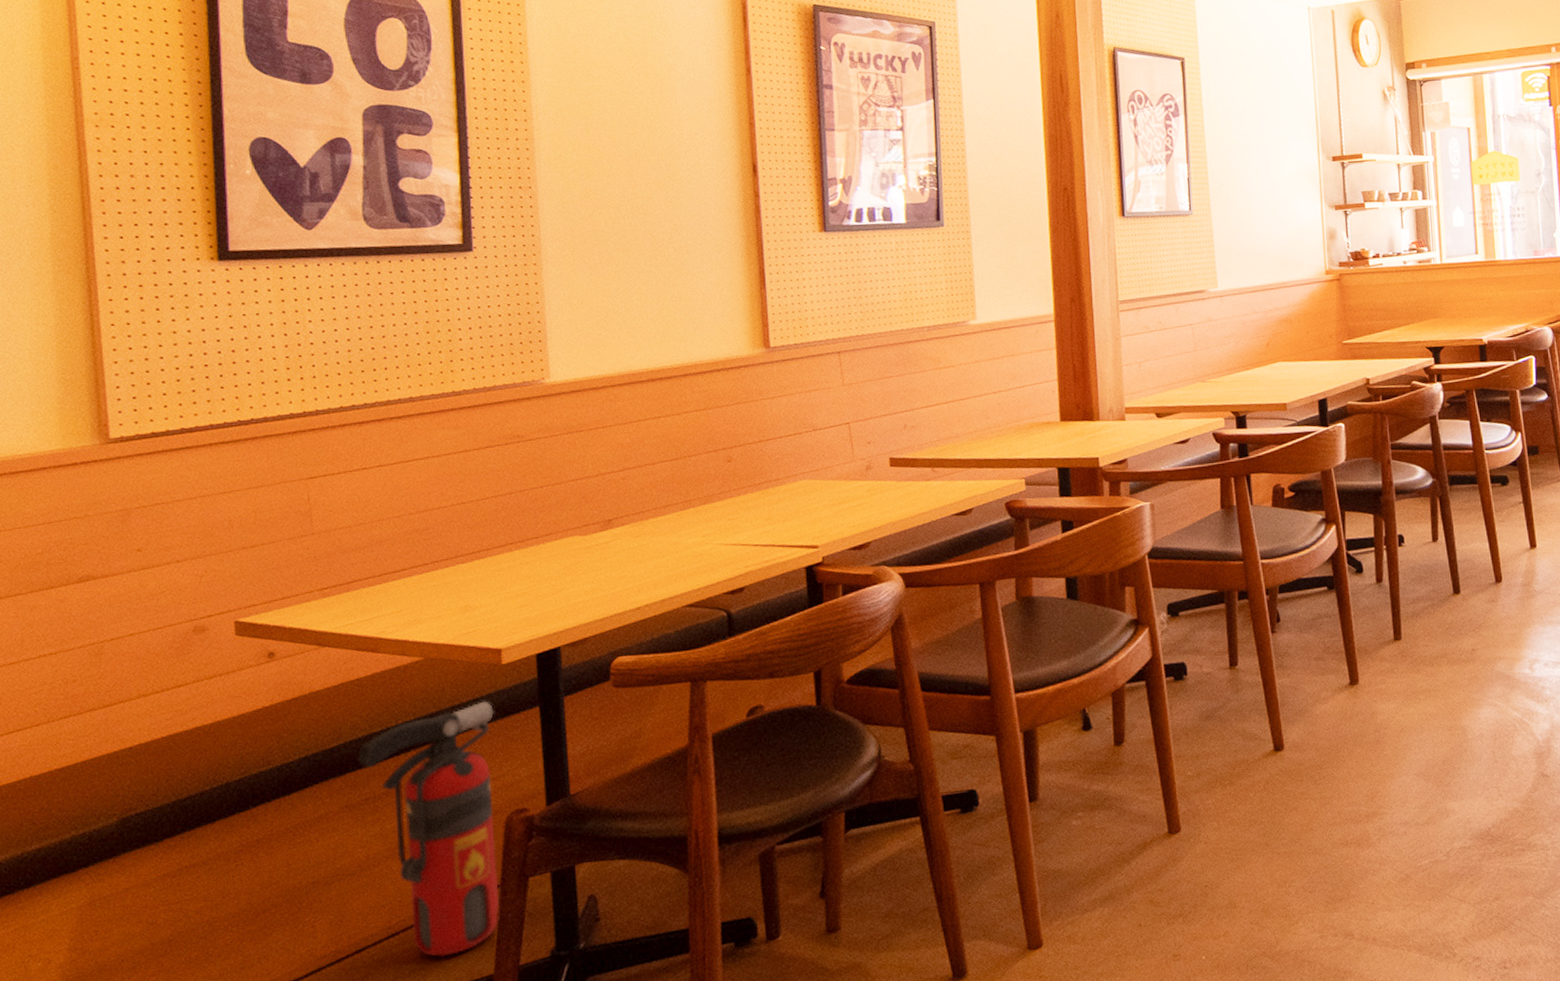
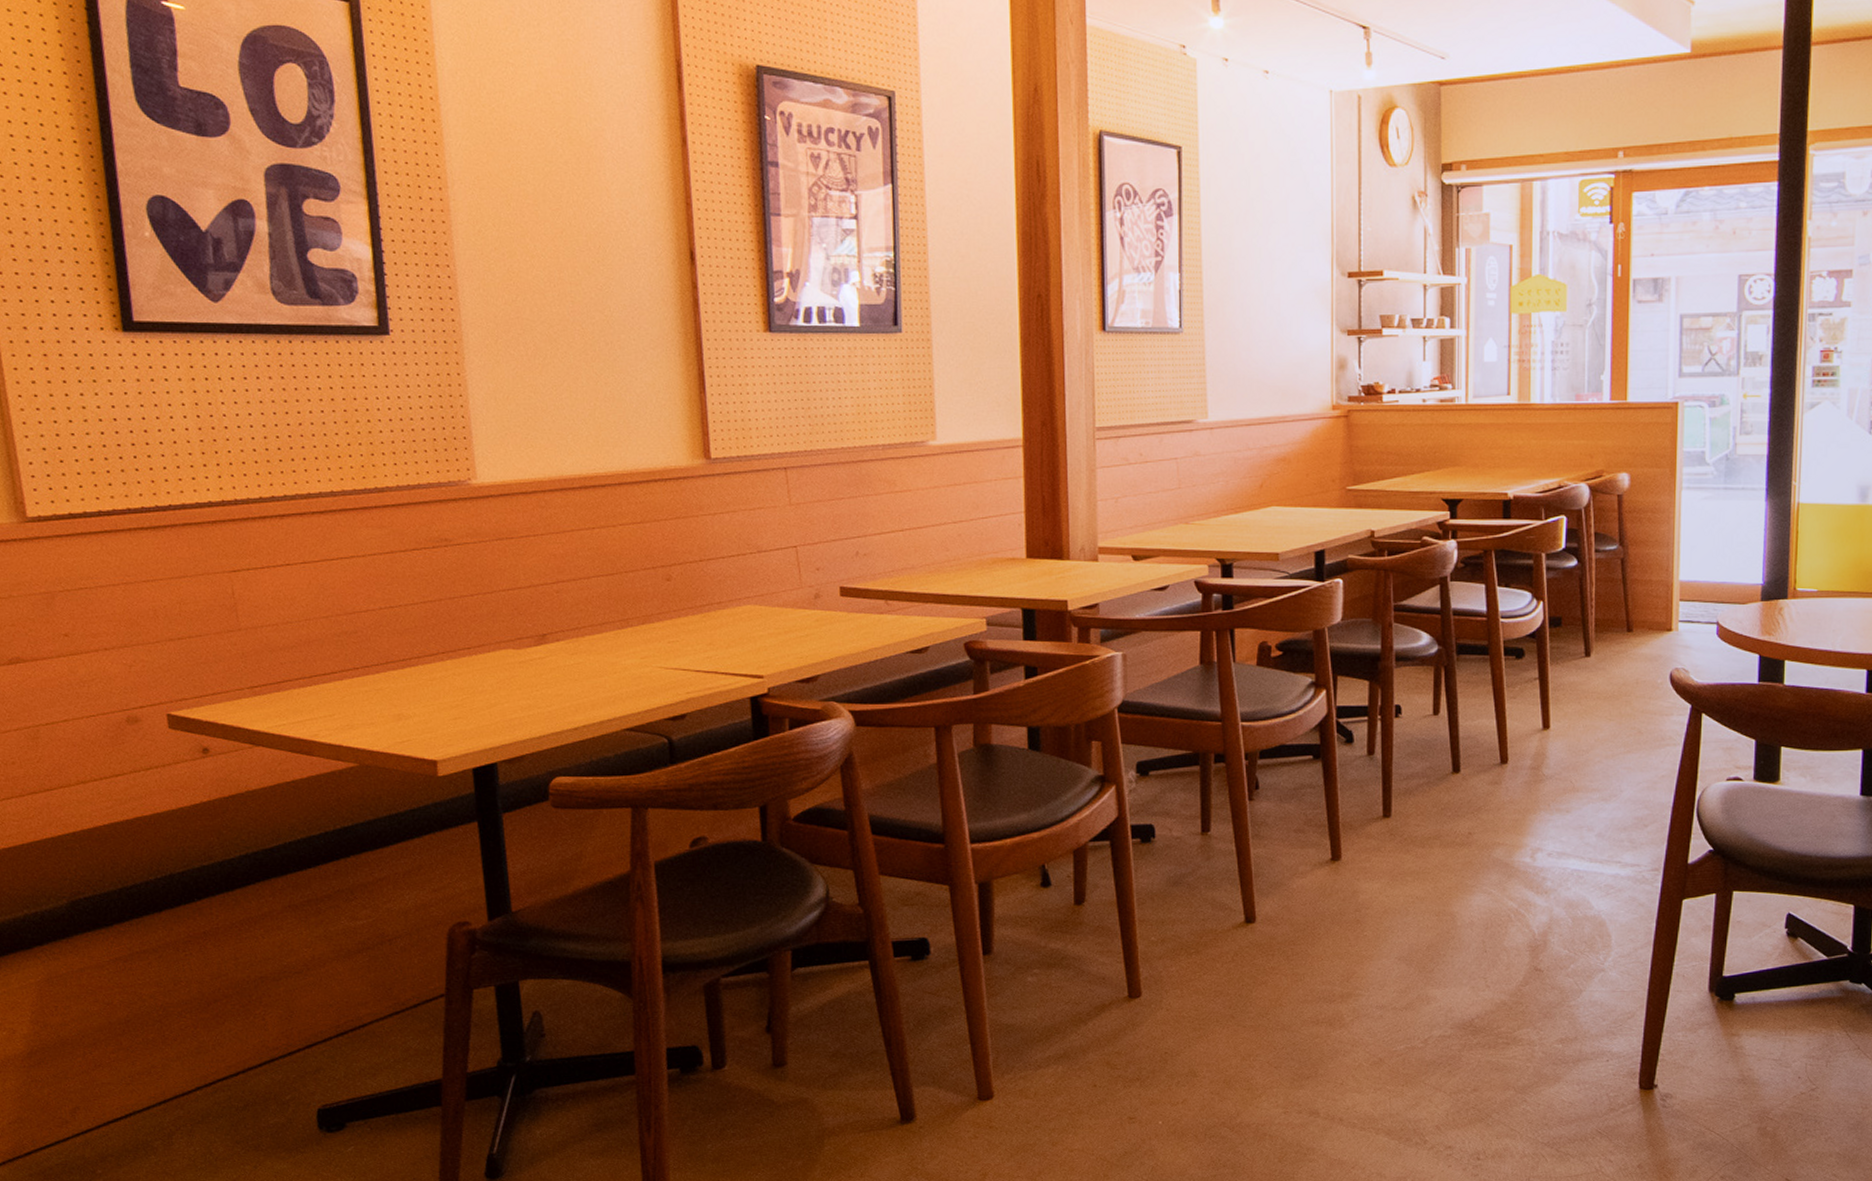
fire extinguisher: present [357,701,499,958] -> none [297,812,446,1059]

